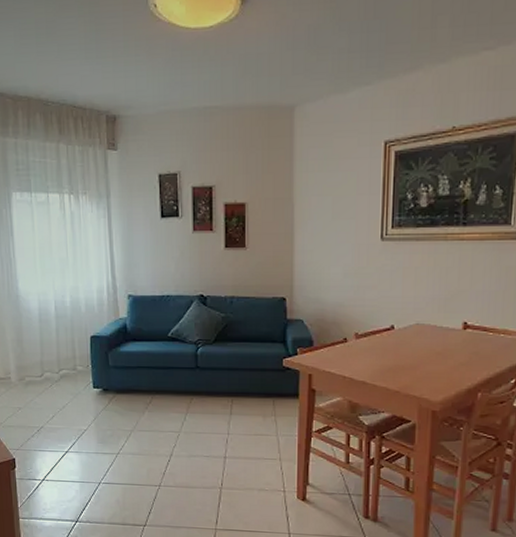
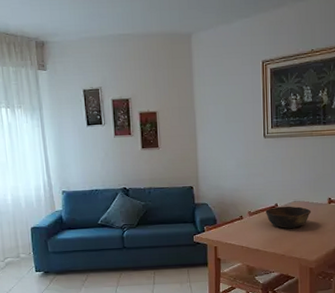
bowl: none [378,329,439,358] -> present [266,206,312,228]

